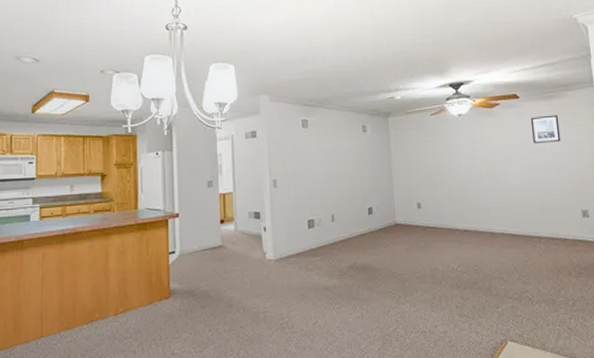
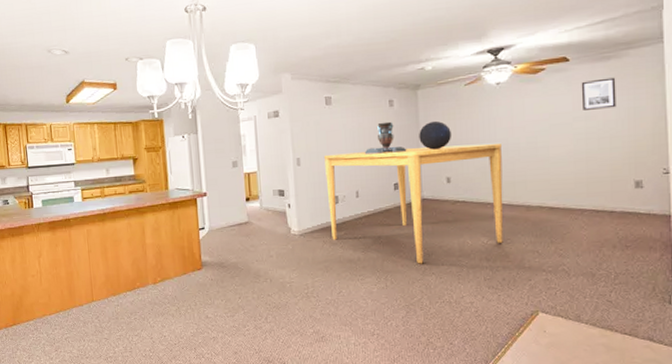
dining table: none [301,171,472,292] -> present [324,143,503,264]
decorative urn: none [339,146,380,178] -> present [364,121,407,155]
decorative globe: none [390,147,420,176] -> present [419,120,451,150]

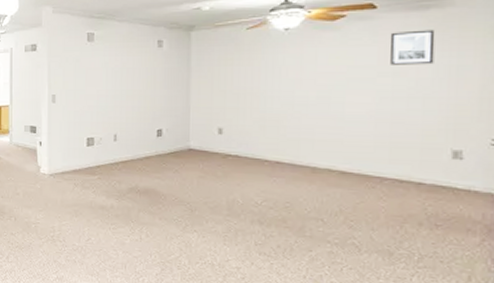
dining table: present [324,143,503,264] -> none [82,92,286,219]
decorative urn: present [364,121,407,155] -> none [126,63,175,97]
decorative globe: present [419,120,451,150] -> none [189,65,227,97]

